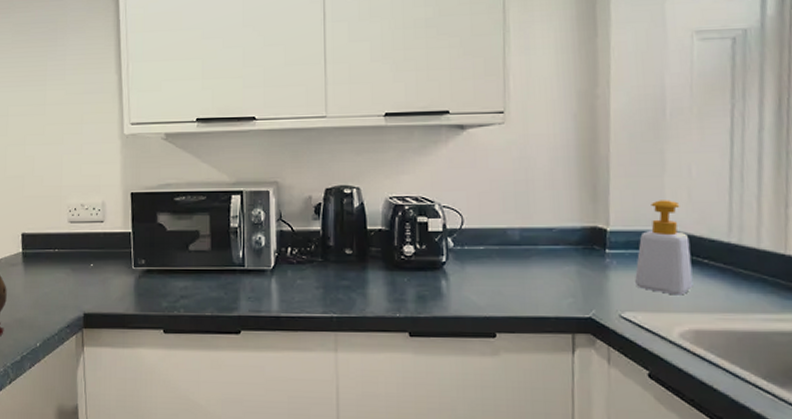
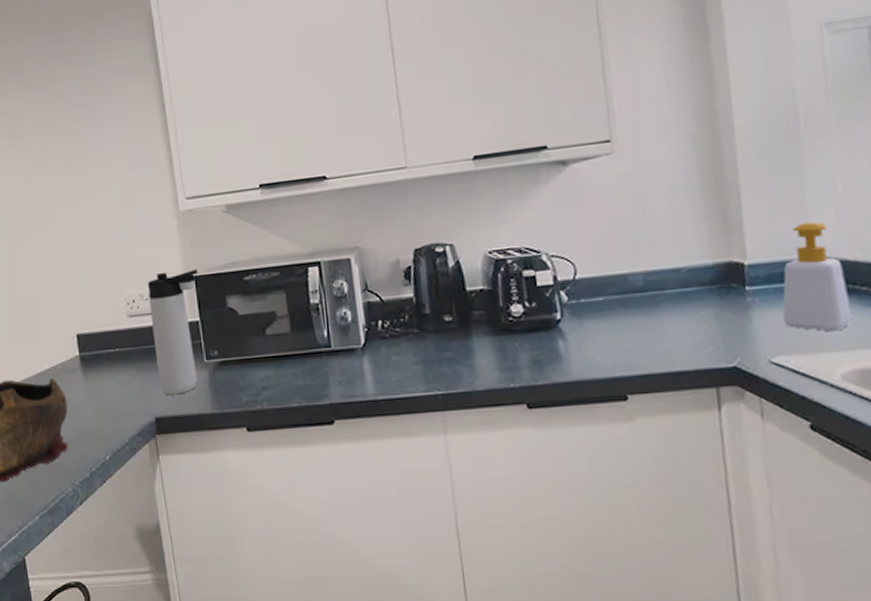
thermos bottle: none [89,187,135,295] -> present [148,269,199,396]

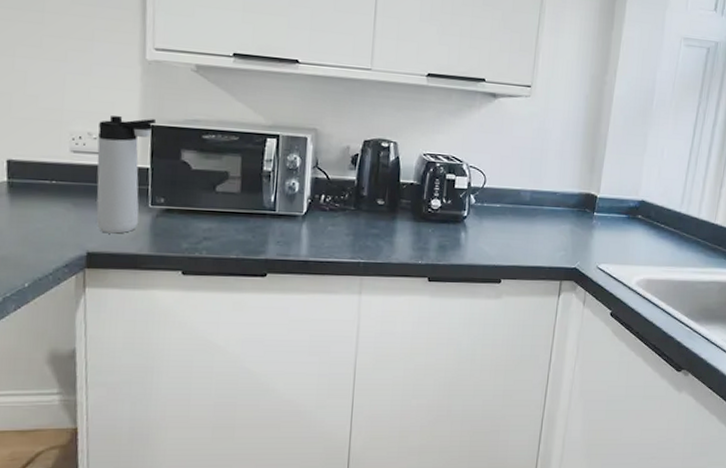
soap bottle: present [782,222,853,332] -> none [612,175,654,252]

